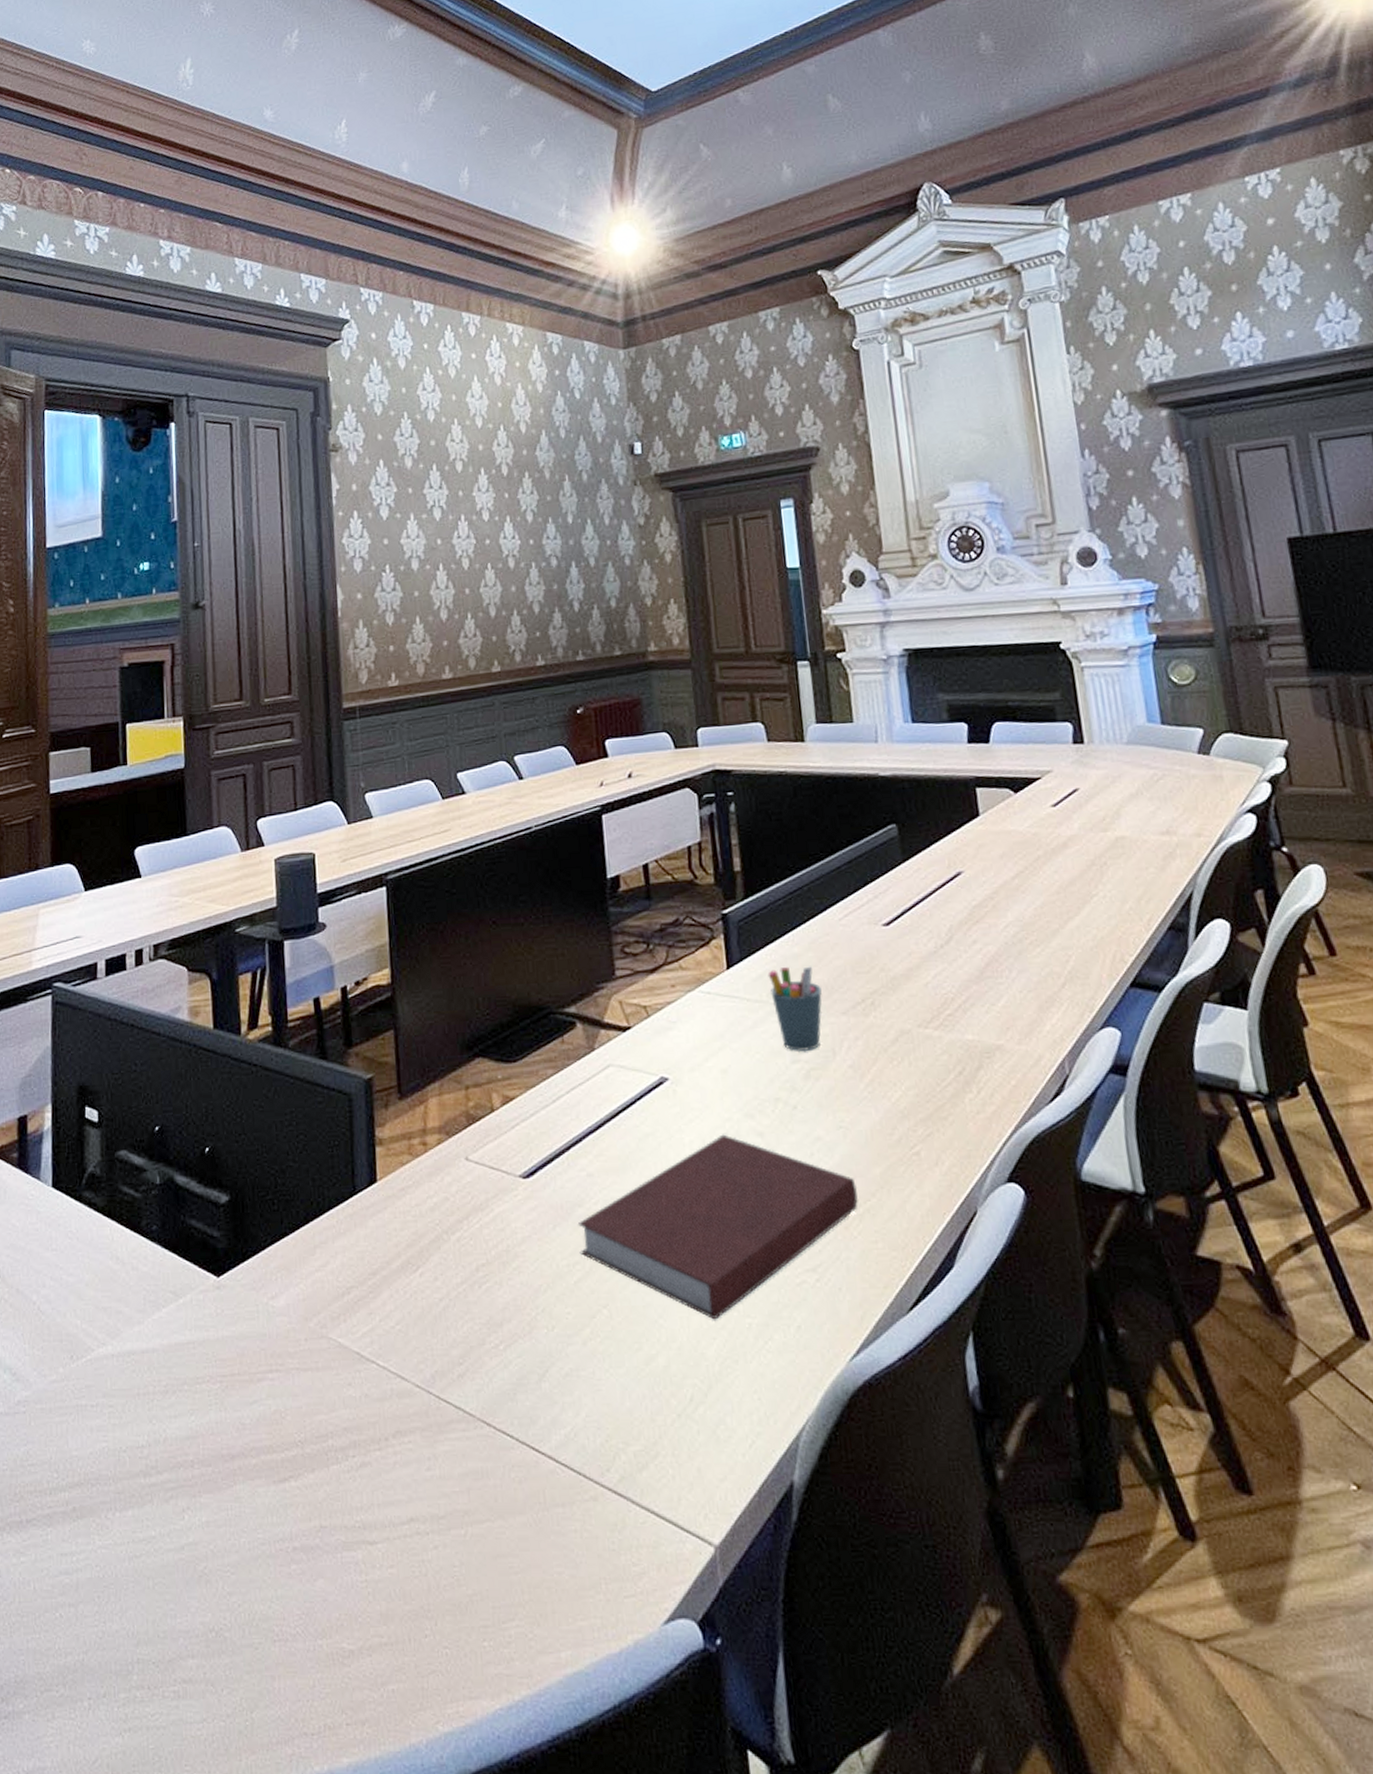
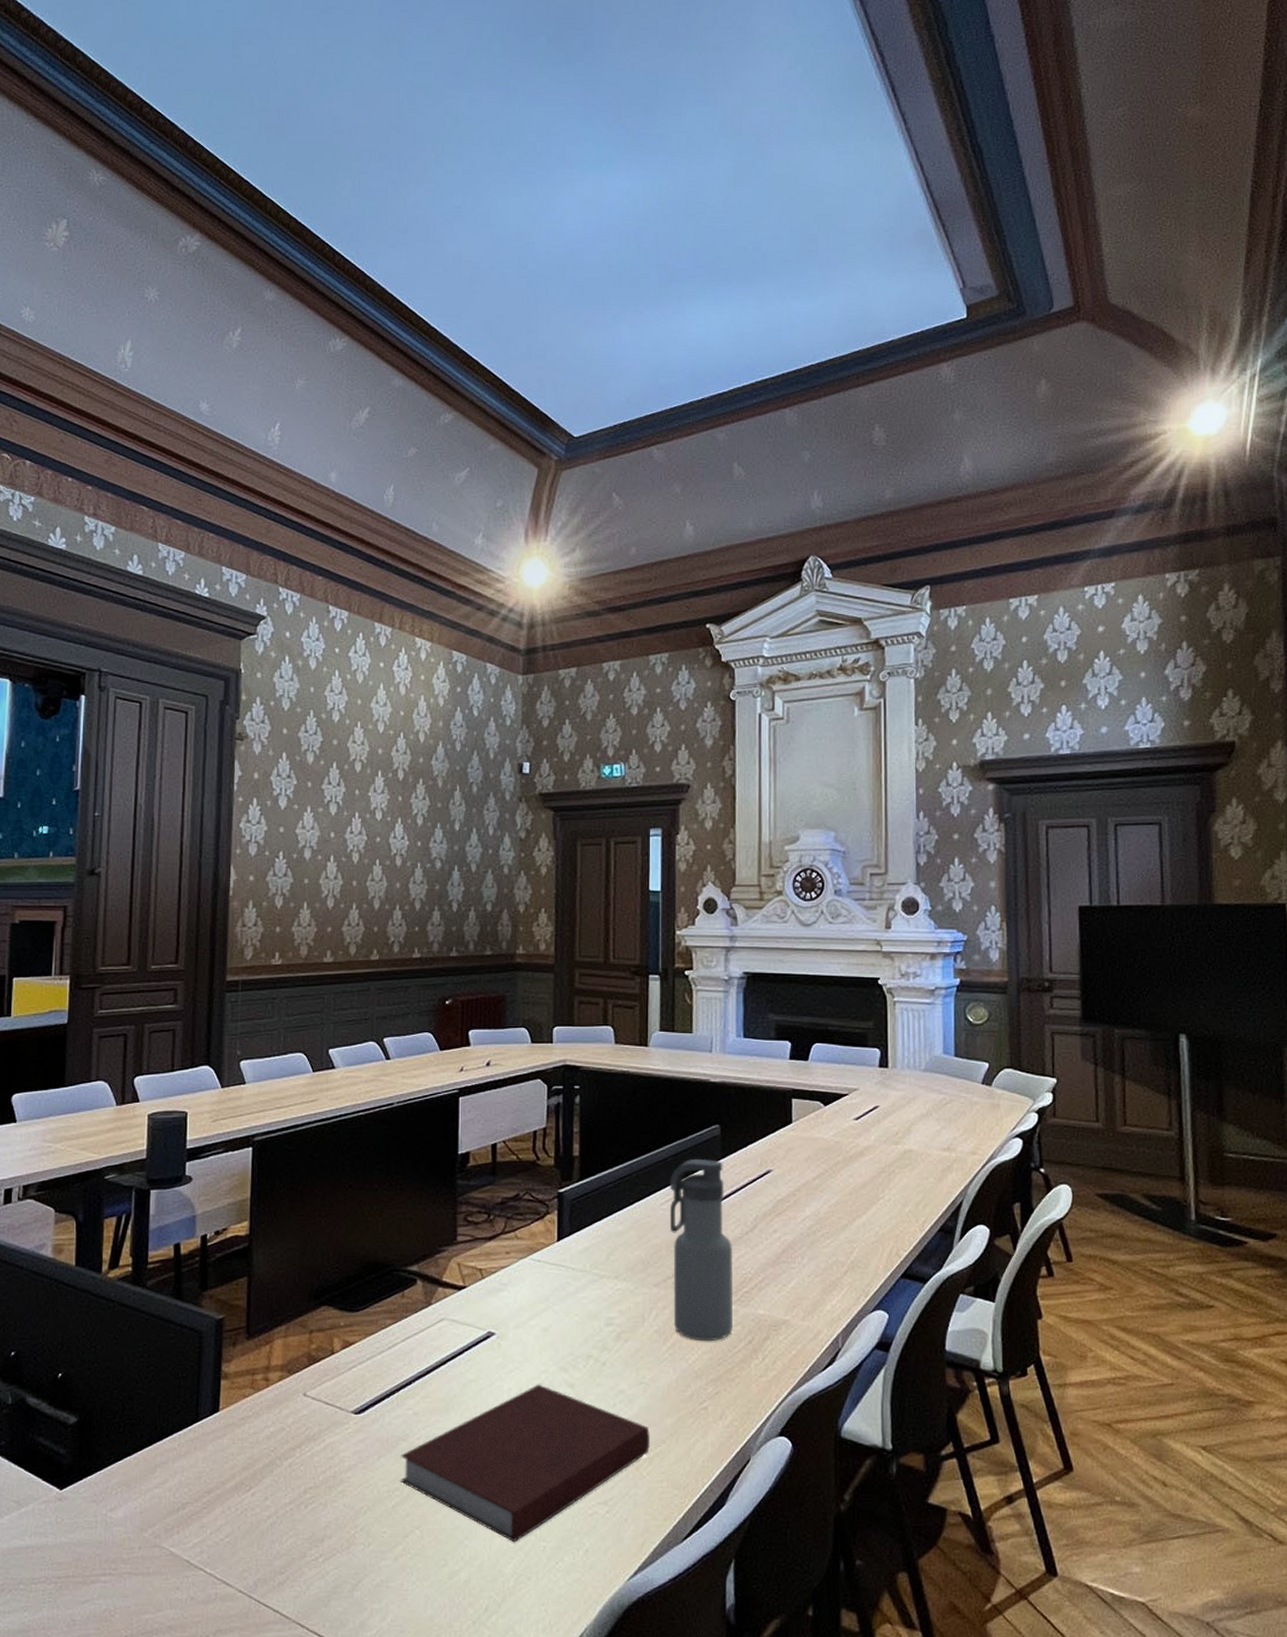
pen holder: present [768,966,822,1052] -> none [593,1243,638,1317]
water bottle: none [846,864,939,1076] -> present [669,1158,733,1342]

